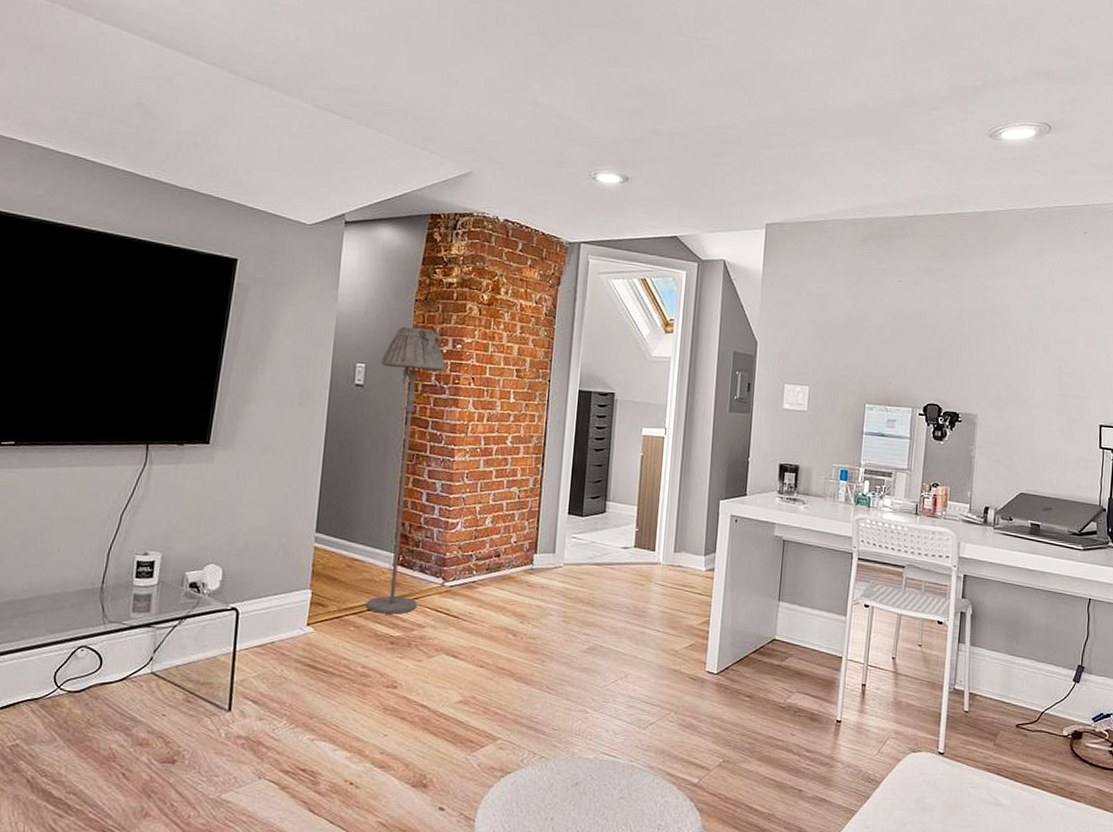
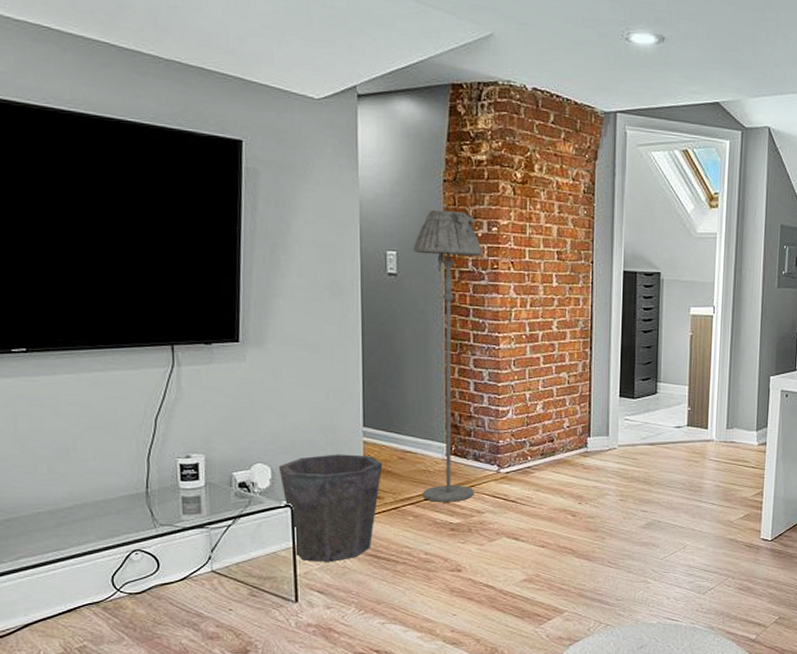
waste bin: none [229,558,330,670] -> present [278,454,383,562]

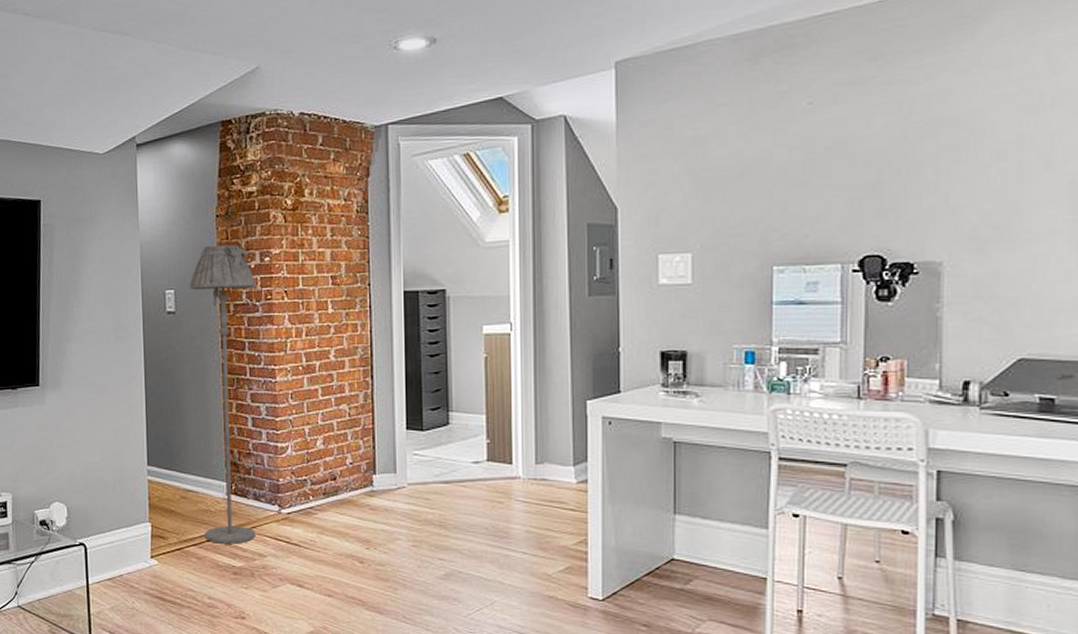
waste bin: present [278,454,383,562] -> none [73,493,166,602]

